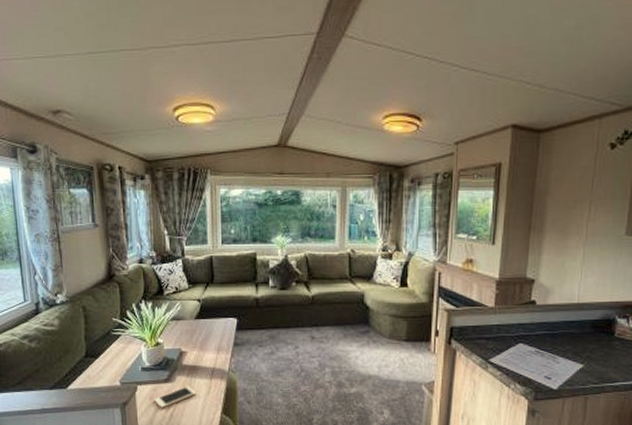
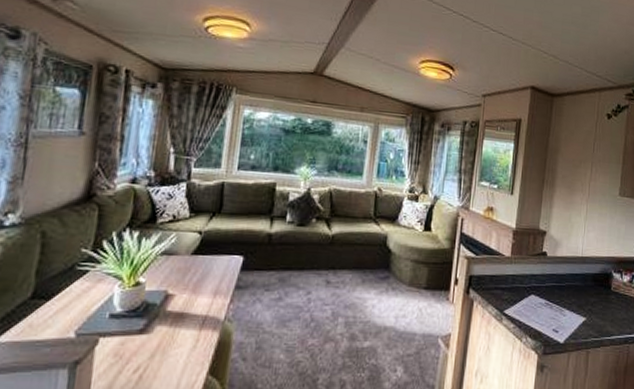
cell phone: present [153,386,197,408] -> none [118,338,179,368]

